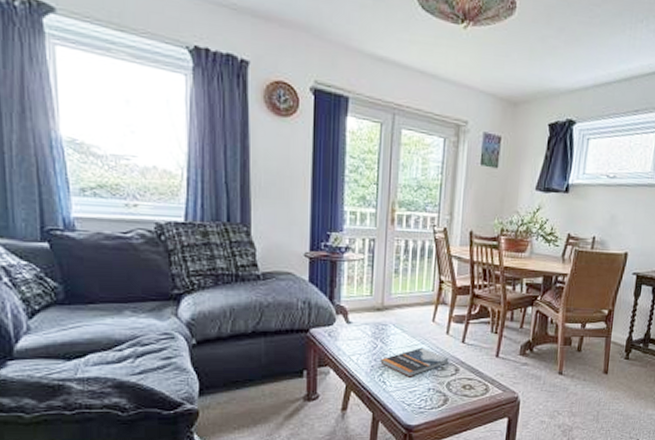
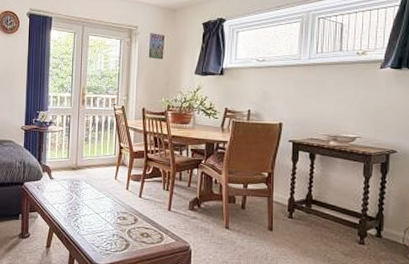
book: present [380,347,449,377] -> none [75,200,129,224]

